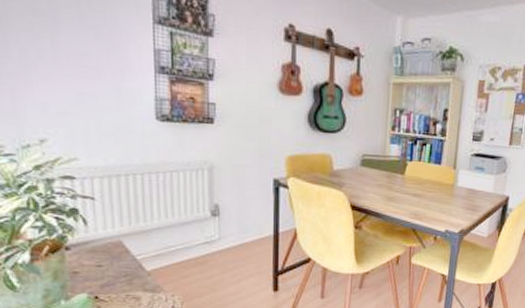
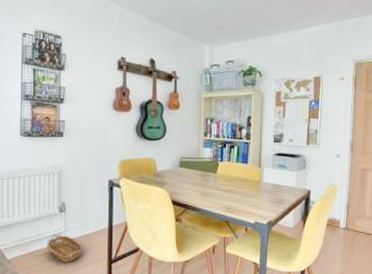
basket: none [197,243,242,275] -> present [47,235,83,263]

